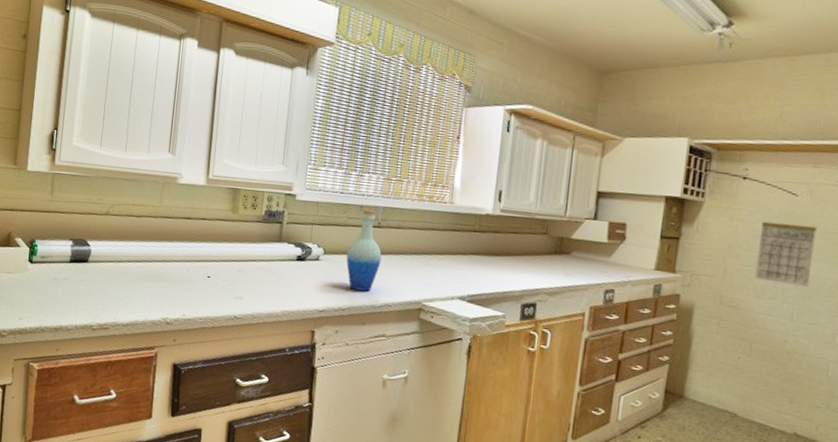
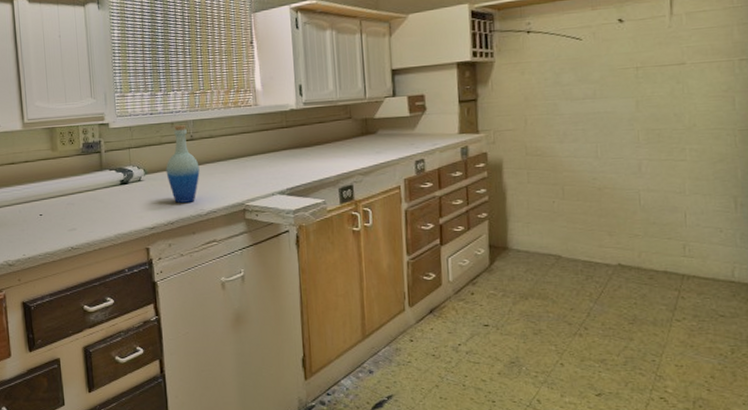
calendar: present [755,221,818,287] -> none [551,65,607,125]

